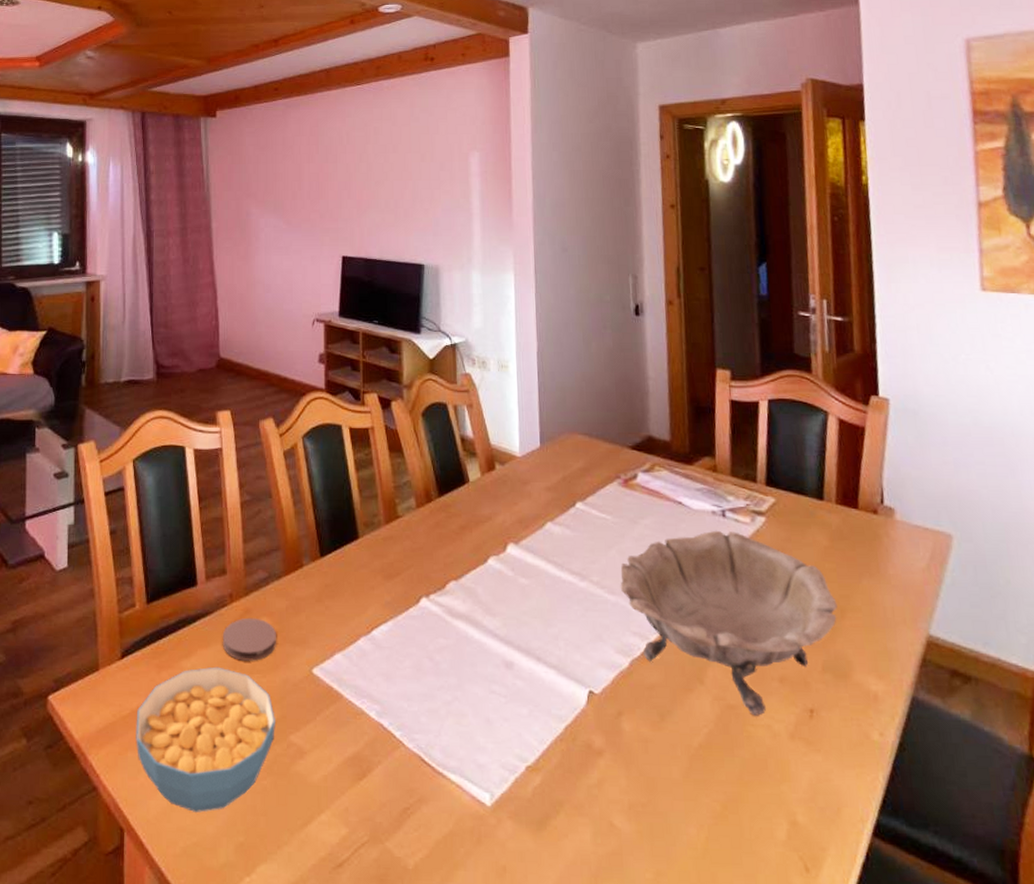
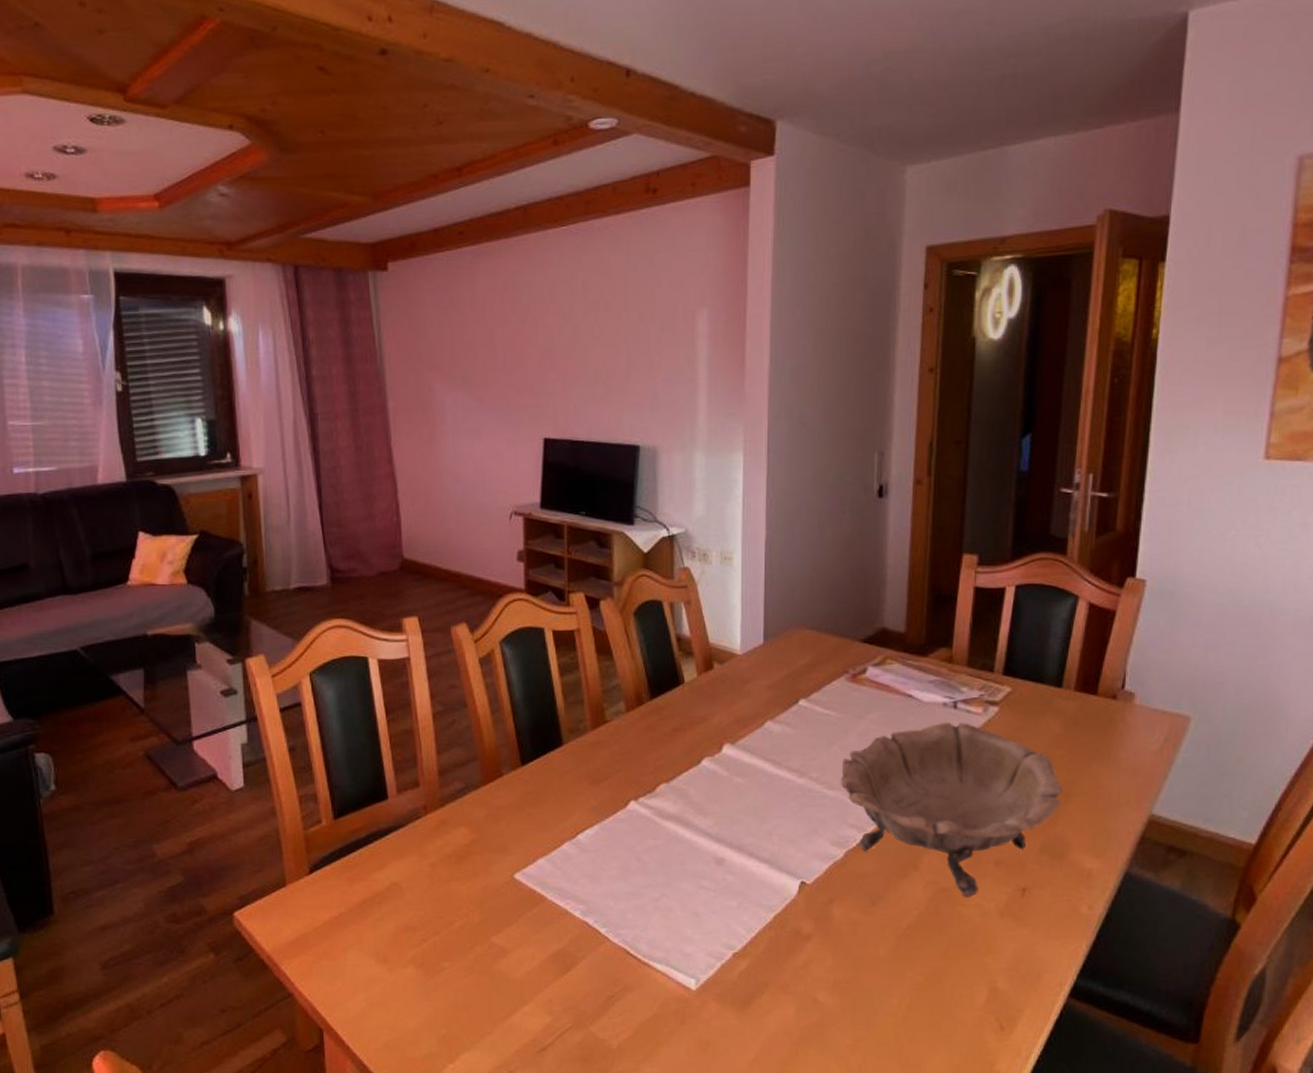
cereal bowl: present [136,666,275,812] -> none [329,877,476,1011]
coaster: present [222,617,276,661] -> none [417,828,475,870]

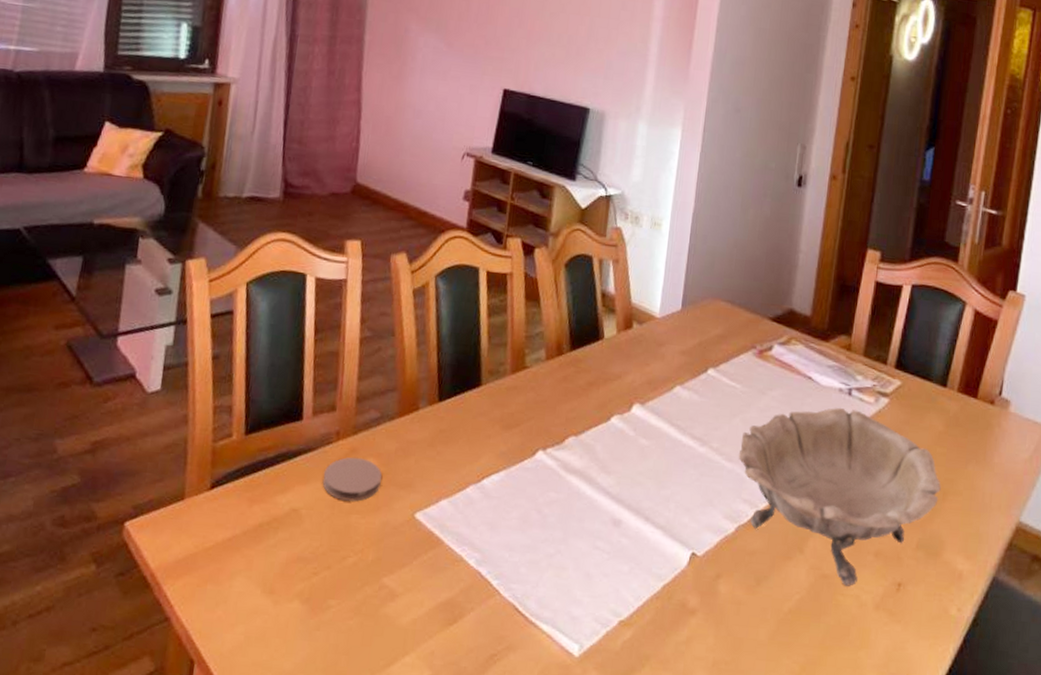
coaster: none [417,828,475,870] -> present [322,457,382,502]

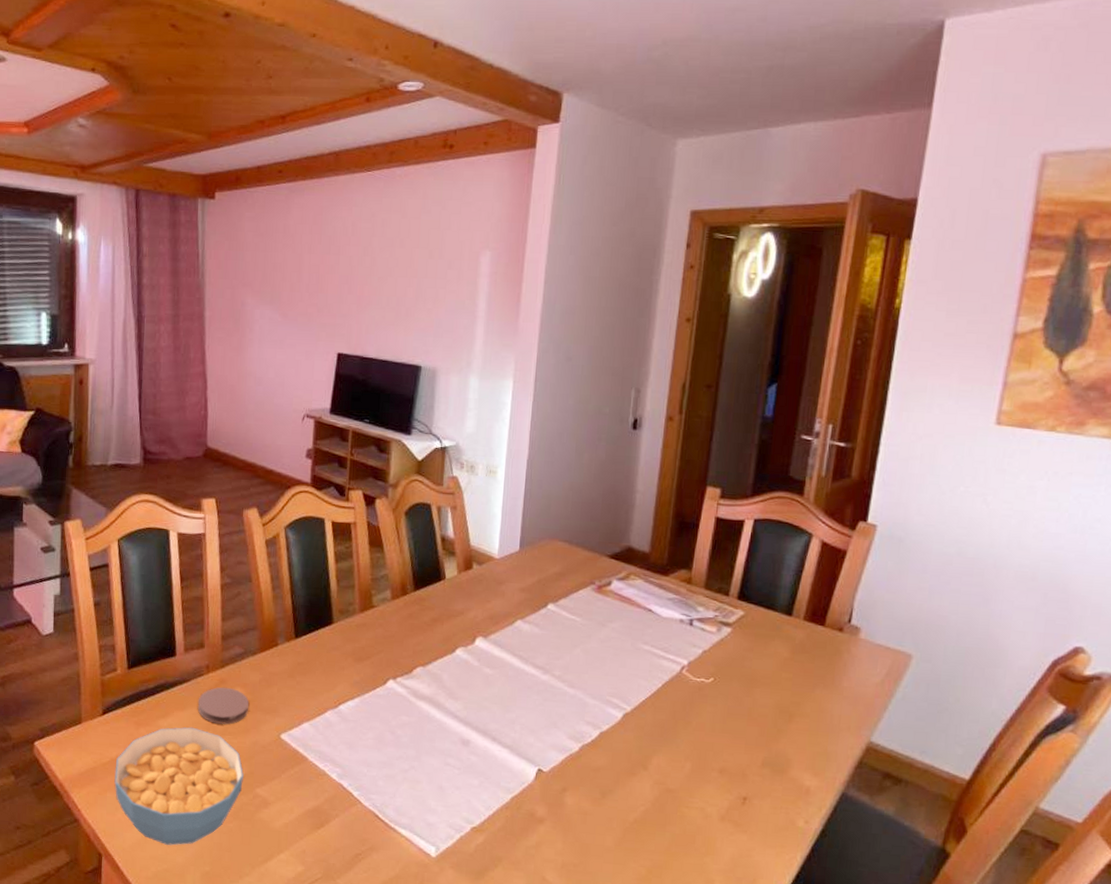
cereal bowl: none [217,504,370,649] -> present [114,727,244,846]
decorative bowl: present [738,407,941,586] -> none [580,637,787,800]

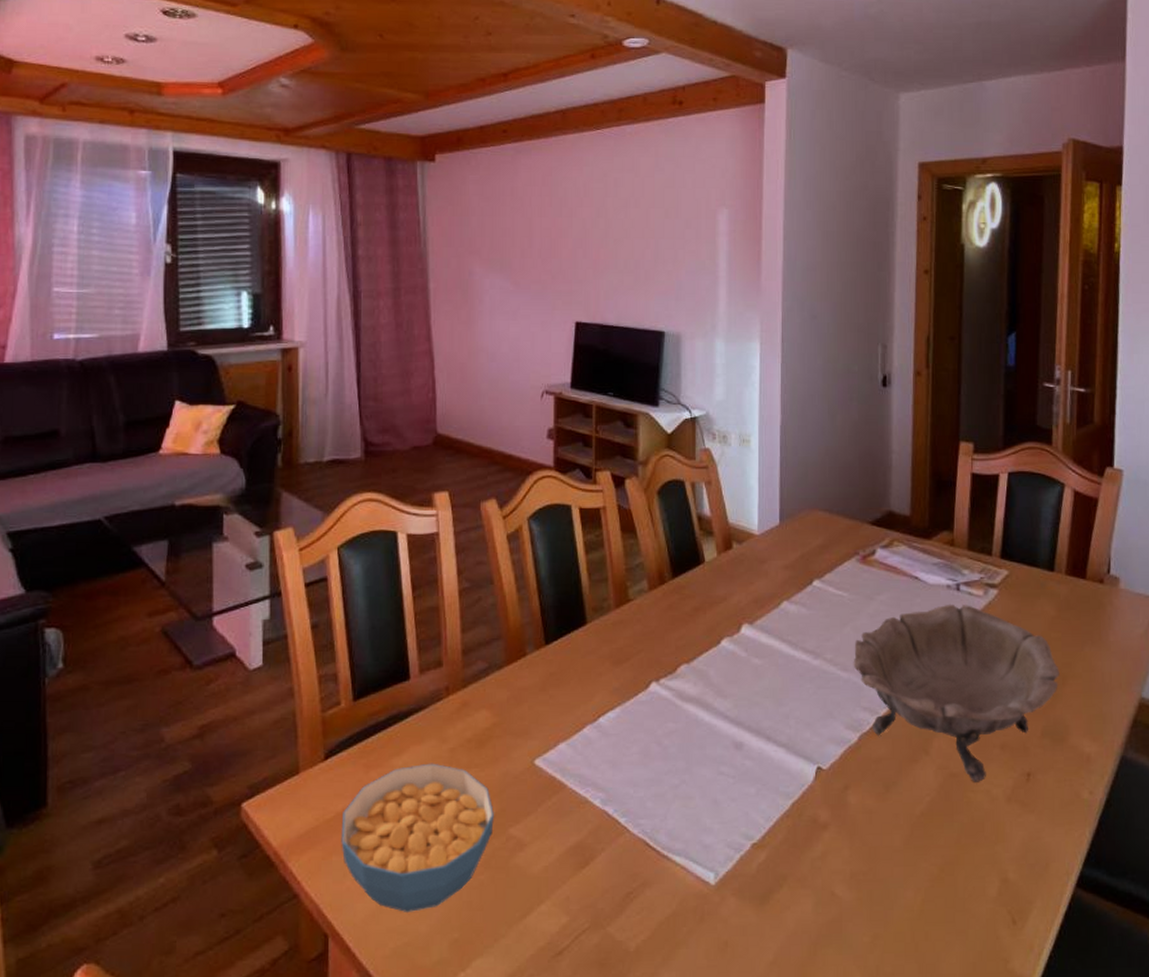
coaster: present [197,687,249,725] -> none [437,710,496,755]
decorative bowl: none [580,637,787,800] -> present [853,604,1060,782]

